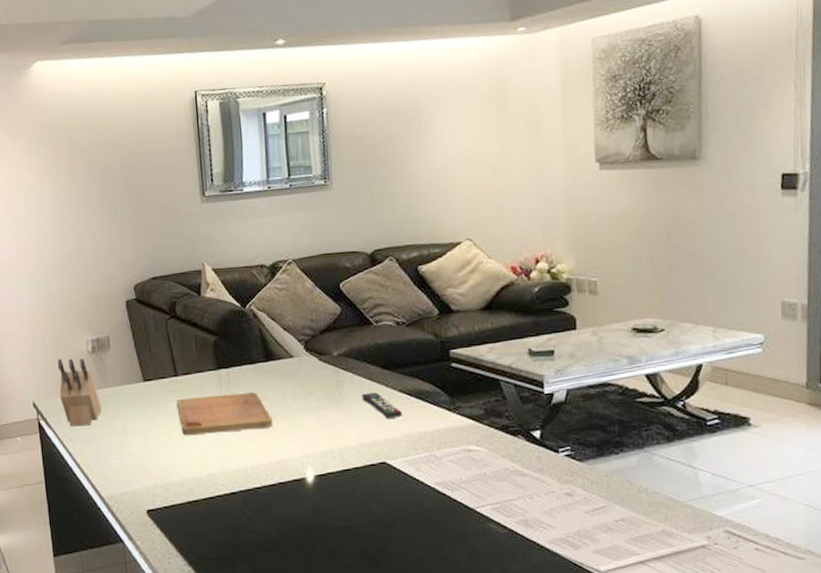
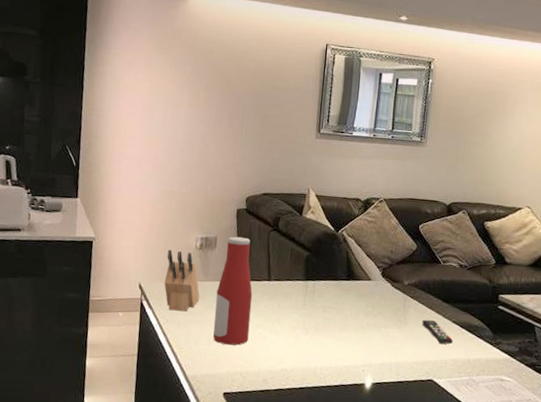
bottle: none [119,331,164,456] -> present [213,236,253,345]
cutting board: present [176,392,273,435] -> none [265,300,345,337]

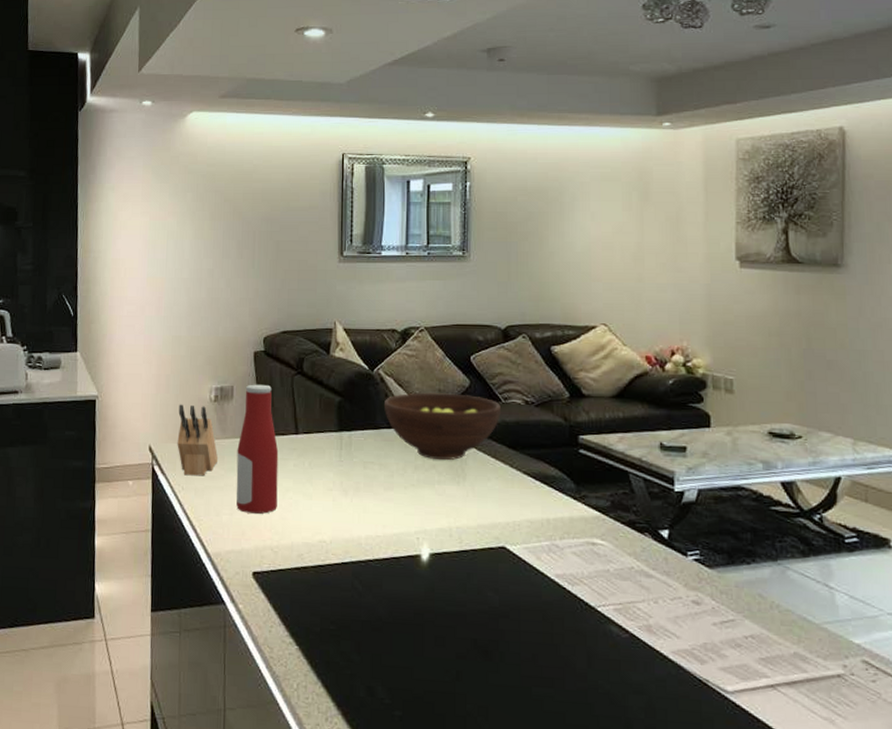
fruit bowl: none [345,252,440,309] -> present [384,393,501,461]
remote control: present [422,319,452,344] -> none [485,472,525,501]

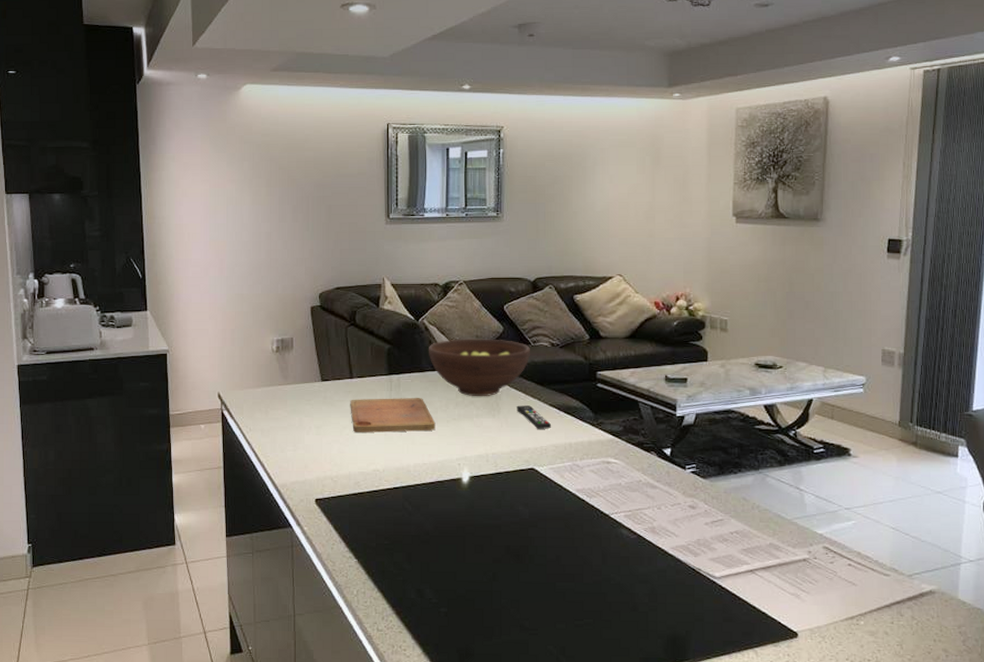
knife block: present [177,404,219,476] -> none [244,355,282,418]
bottle: present [236,384,279,514] -> none [298,335,336,449]
cutting board: none [294,457,391,498] -> present [350,398,436,432]
remote control: none [485,472,525,501] -> present [517,405,551,429]

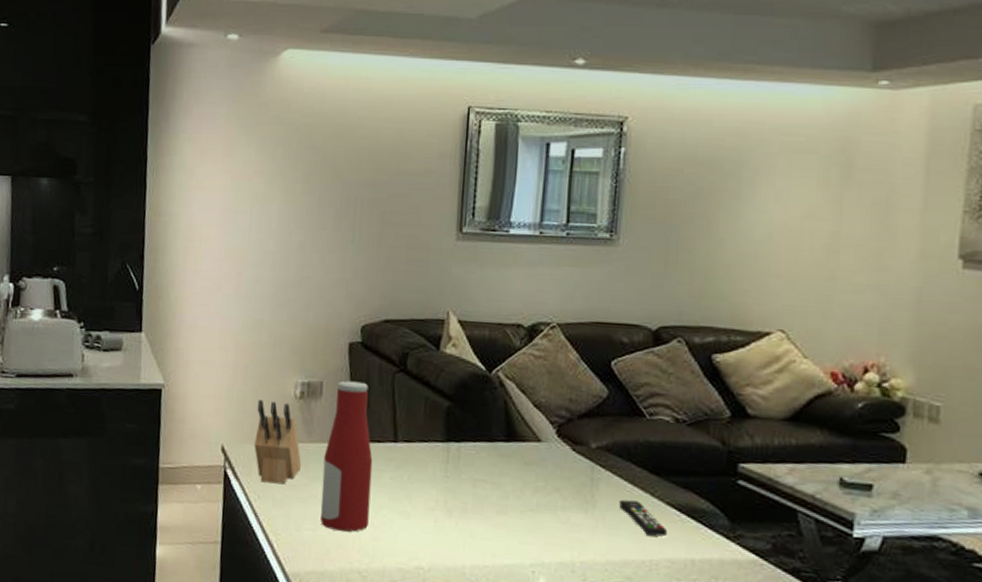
knife block: none [244,355,282,418] -> present [254,399,302,485]
bottle: none [298,335,336,449] -> present [320,380,373,532]
cutting board: present [350,398,436,432] -> none [391,469,505,523]
fruit bowl: present [429,339,530,397] -> none [502,401,644,483]

